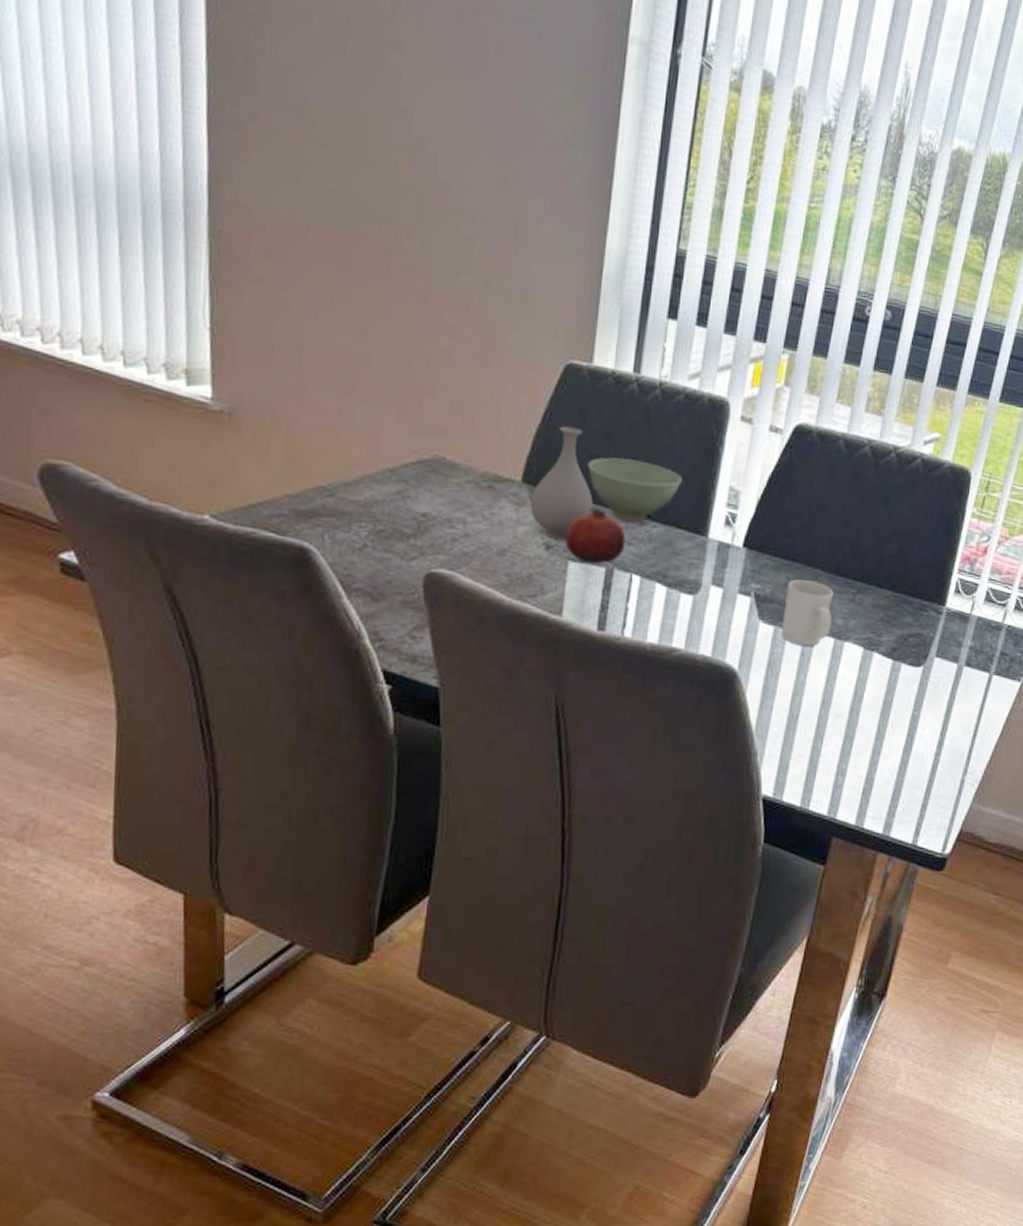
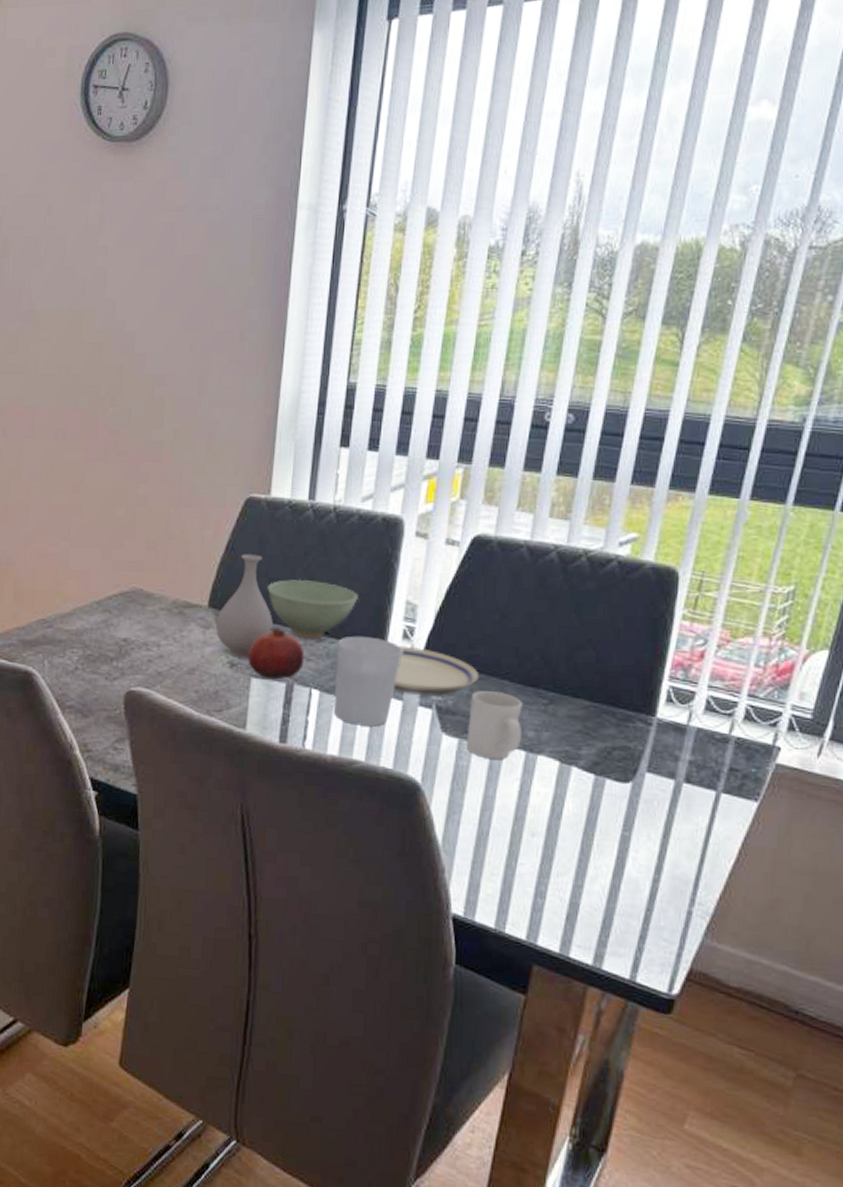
candle holder: none [653,520,725,614] -> present [333,636,404,727]
plate: none [713,532,796,584] -> present [392,645,480,696]

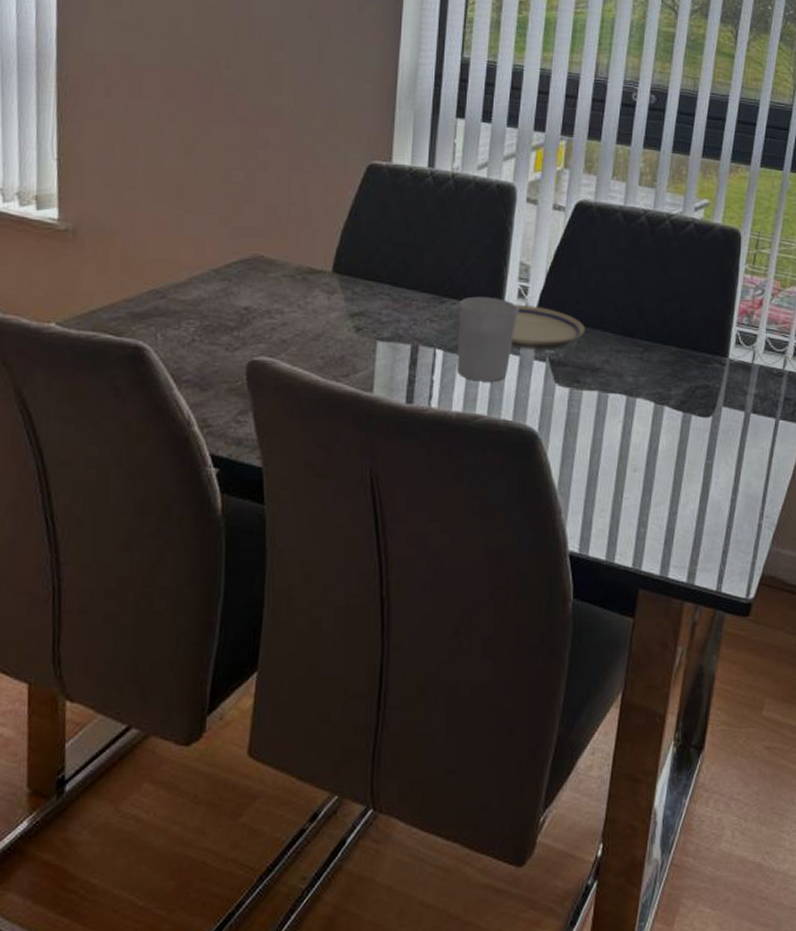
vase: present [216,554,274,658] -> none [341,219,398,322]
fruit: present [248,627,305,680] -> none [373,291,428,342]
bowl: present [267,579,358,640] -> none [391,243,477,301]
mug: present [467,691,523,759] -> none [577,343,623,404]

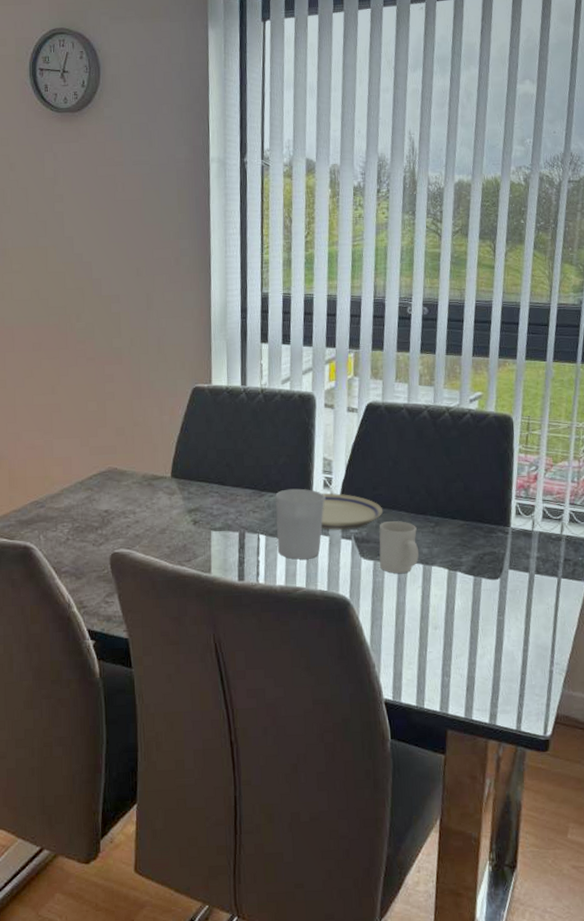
mug: none [577,343,623,404] -> present [379,521,419,573]

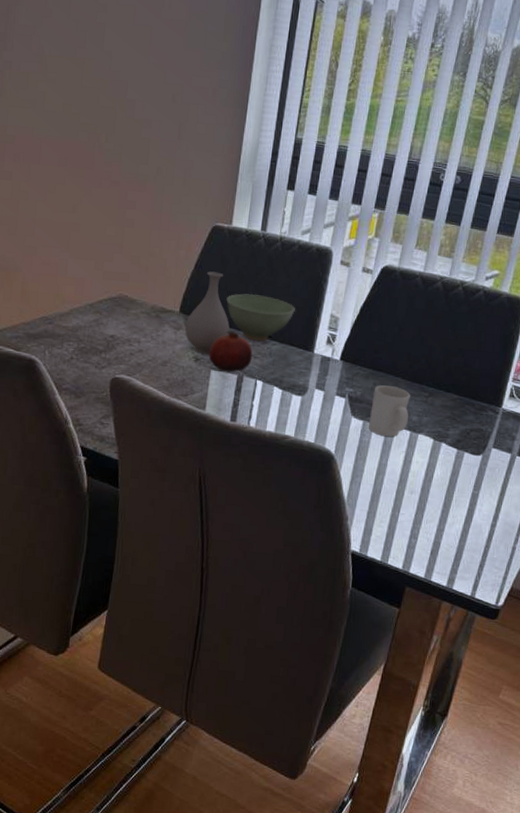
vase: none [179,432,225,516] -> present [185,271,230,355]
fruit: none [207,489,251,531] -> present [209,331,253,372]
bowl: none [216,448,287,496] -> present [226,293,295,342]
candle holder: present [275,488,326,560] -> none [272,340,327,410]
plate: present [320,493,383,531] -> none [317,348,381,388]

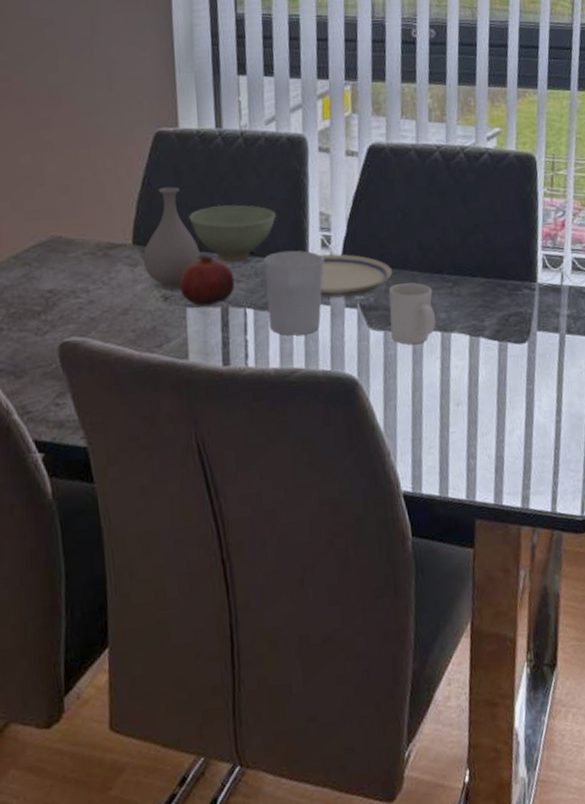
candle holder: none [272,340,327,410] -> present [263,250,324,336]
plate: none [317,348,381,388] -> present [320,254,393,298]

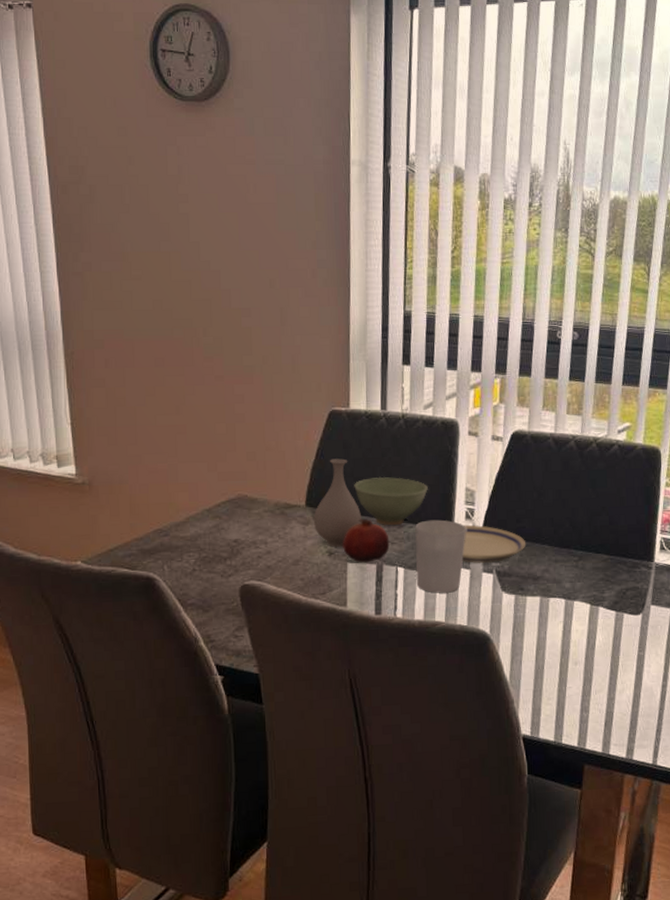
mug: present [388,282,436,345] -> none [521,555,562,608]

